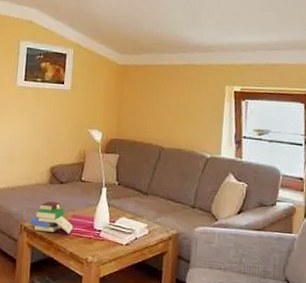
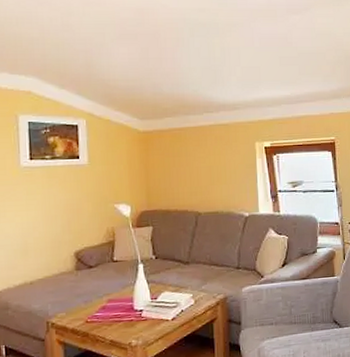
book: present [29,201,74,235] -> none [57,289,111,325]

